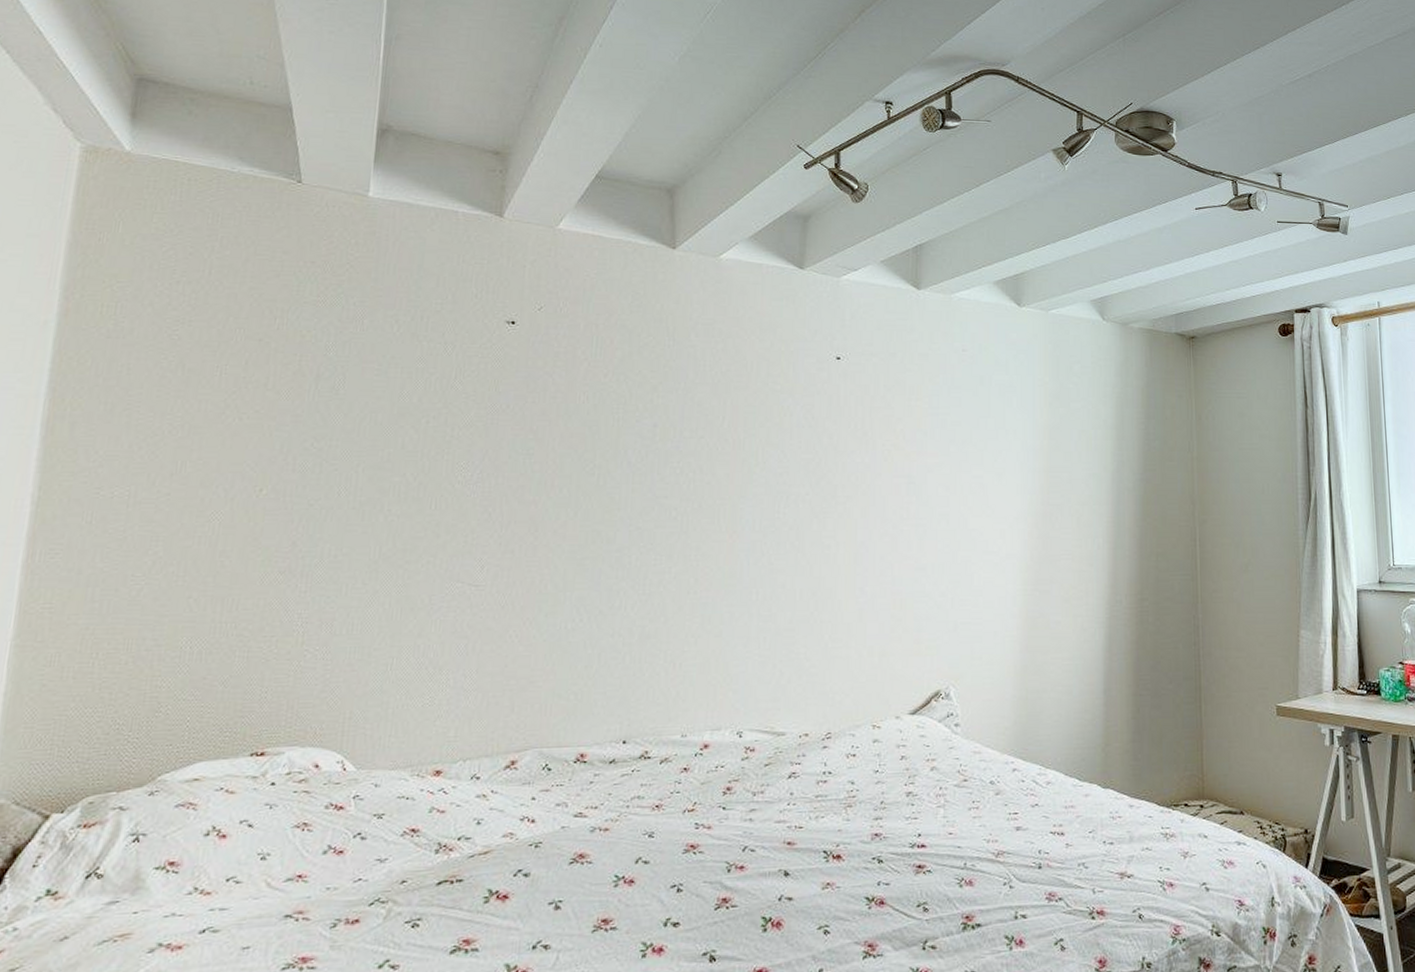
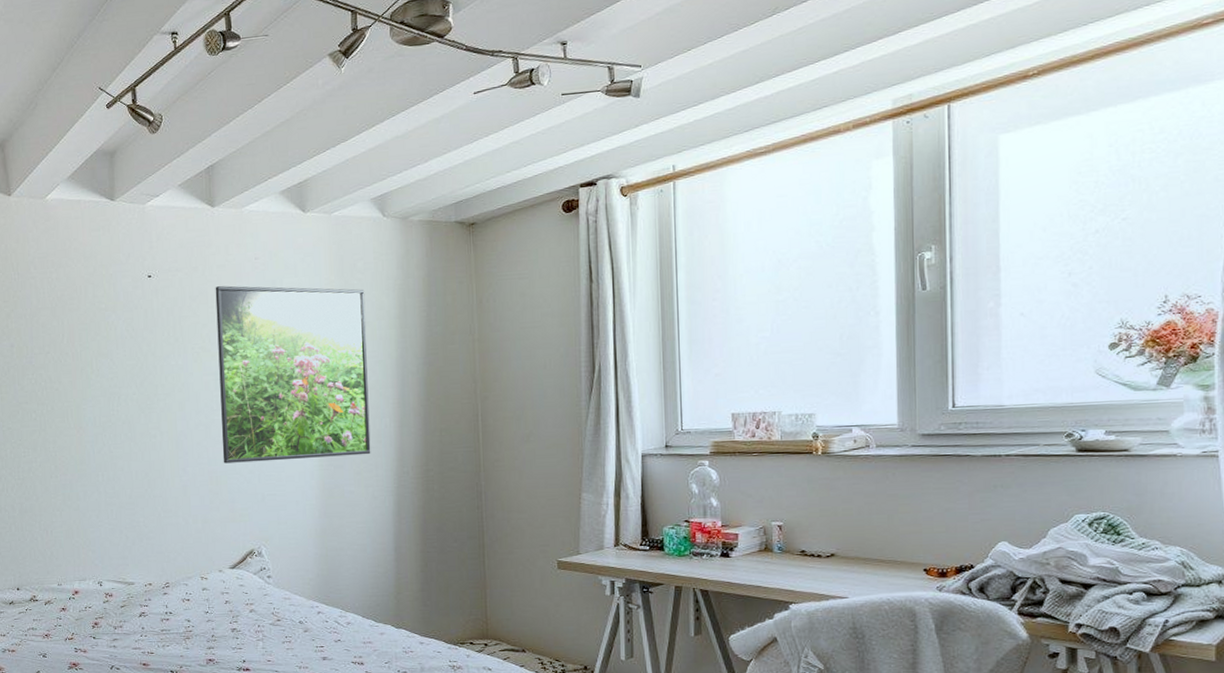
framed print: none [910,377,1081,584] -> present [215,286,371,464]

